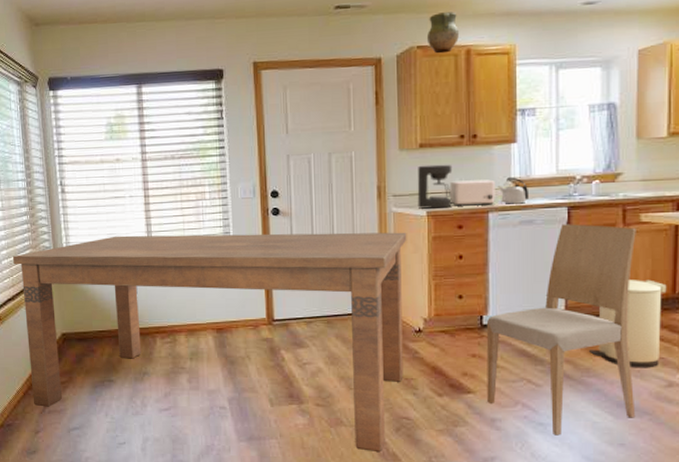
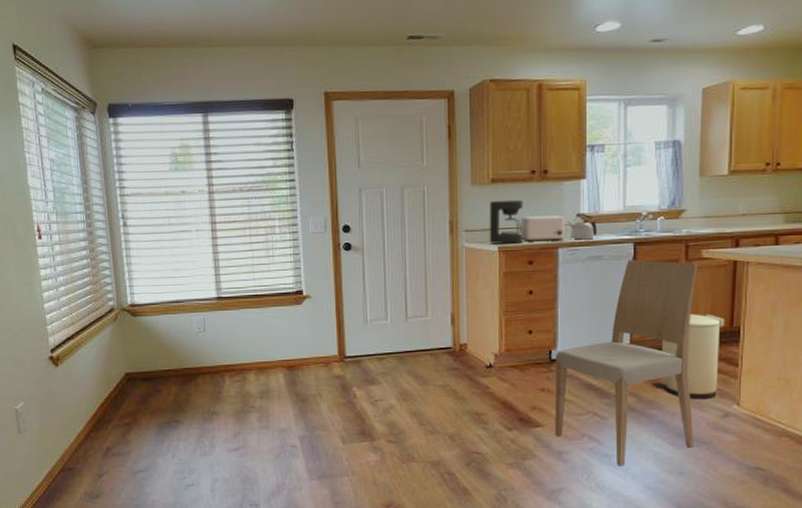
dining table: present [12,232,407,451] -> none [71,267,479,486]
ceramic jug: present [426,11,460,54] -> none [499,44,532,88]

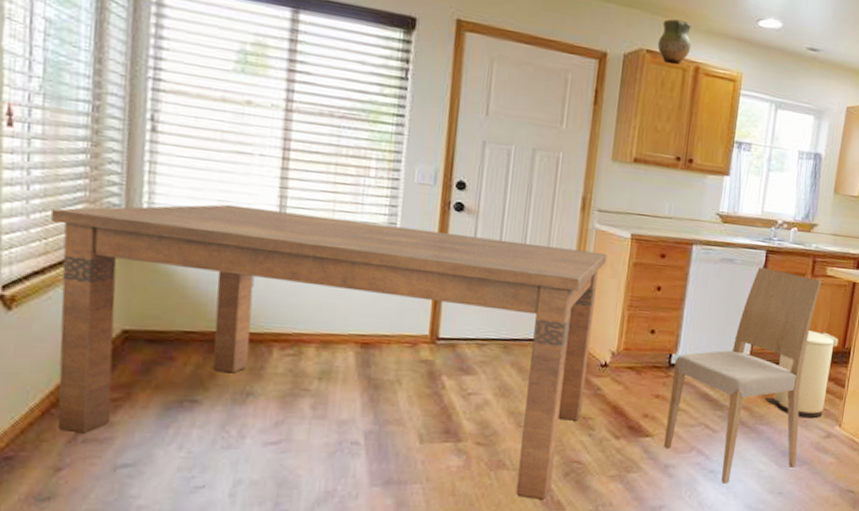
dining table: none [71,267,479,486] -> present [50,204,607,499]
coffee maker: present [489,199,524,244] -> none [622,181,664,234]
ceramic jug: none [499,44,532,88] -> present [657,19,692,66]
toaster: present [520,215,565,242] -> none [656,205,704,237]
kettle: present [568,213,598,240] -> none [705,210,734,241]

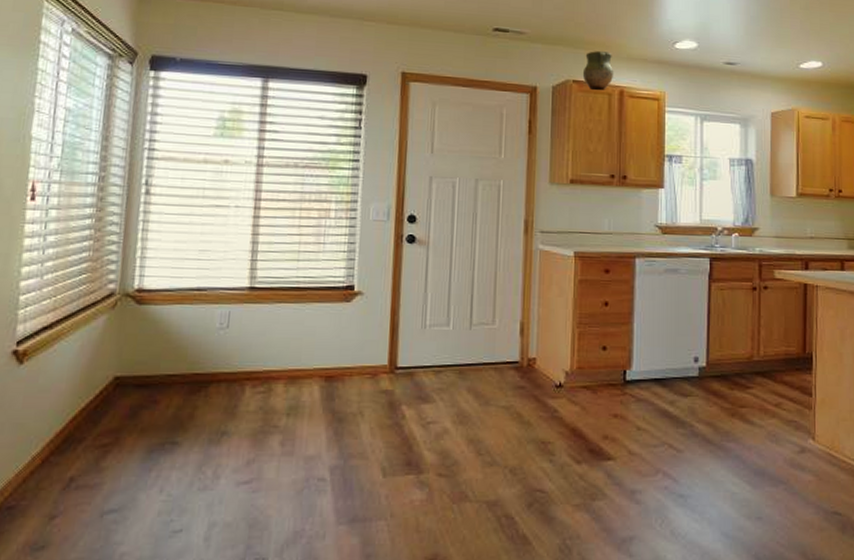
dining table: present [50,204,607,499] -> none [54,253,553,533]
dining chair: present [664,267,822,484] -> none [628,275,772,509]
pedal bin: present [764,331,839,419] -> none [727,337,798,432]

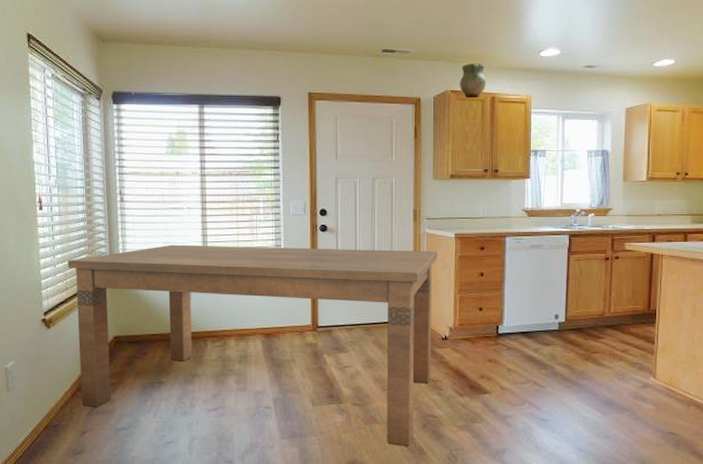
dining table: none [54,253,553,533] -> present [67,244,438,446]

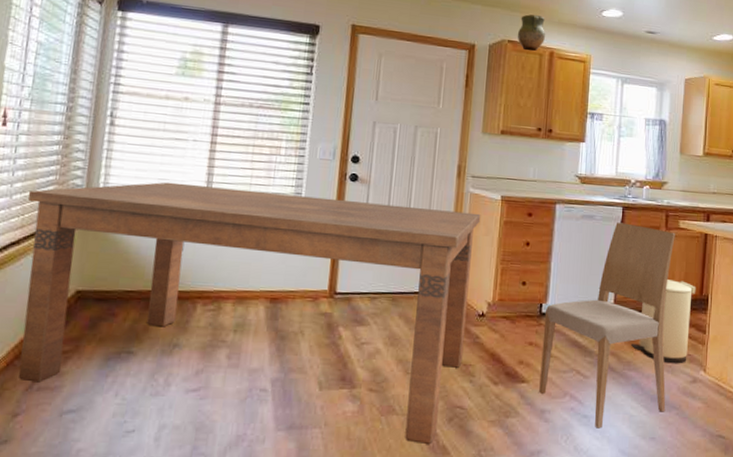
dining chair: none [500,249,622,430] -> present [539,222,675,429]
pedal bin: none [582,298,644,372] -> present [630,280,696,364]

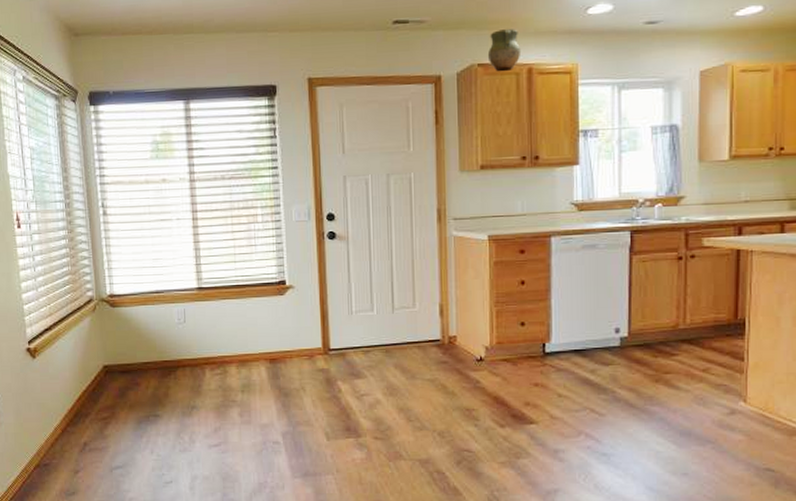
dining table: present [18,182,481,444] -> none [49,257,468,486]
dining chair: present [539,222,675,429] -> none [549,248,699,466]
pedal bin: present [630,280,696,364] -> none [651,305,729,396]

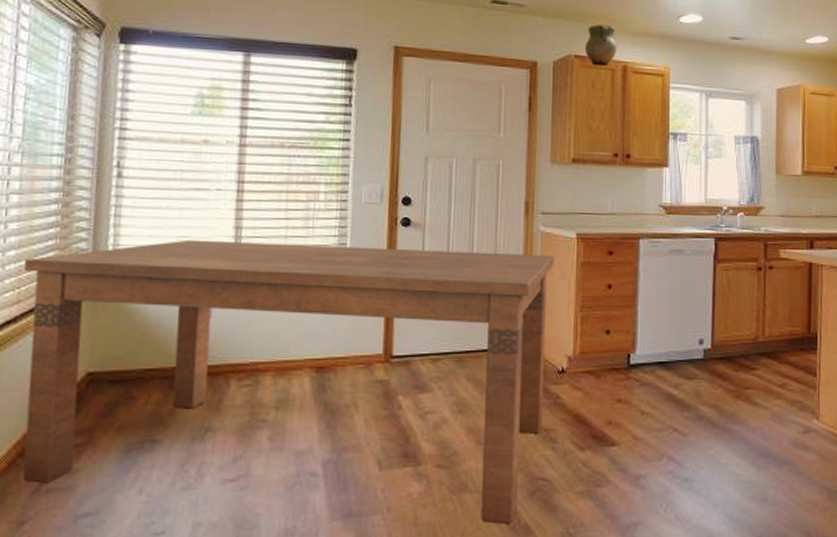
dining table: none [49,257,468,486] -> present [22,239,555,524]

